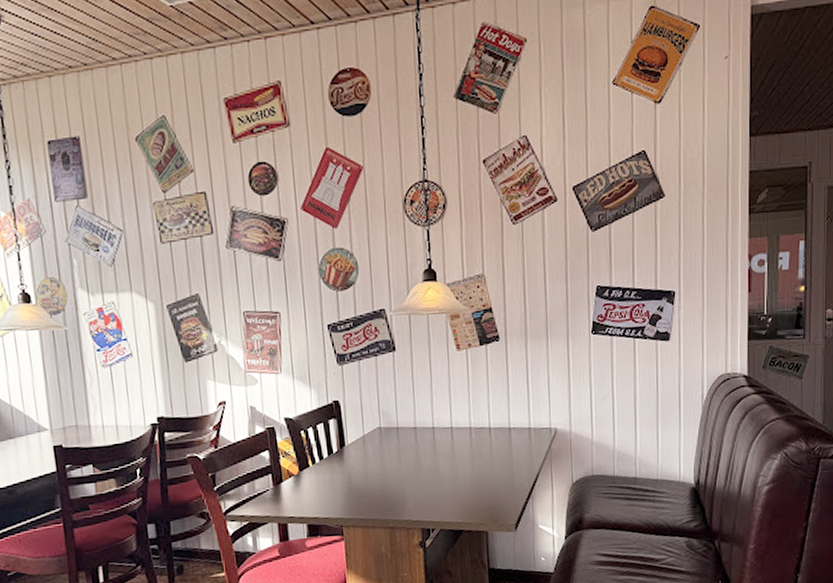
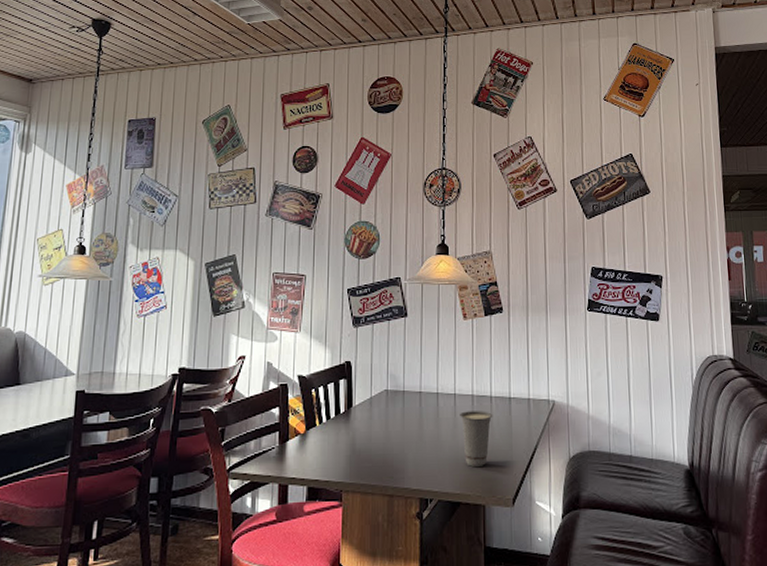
cup: none [458,442,493,497] -> present [460,411,493,467]

